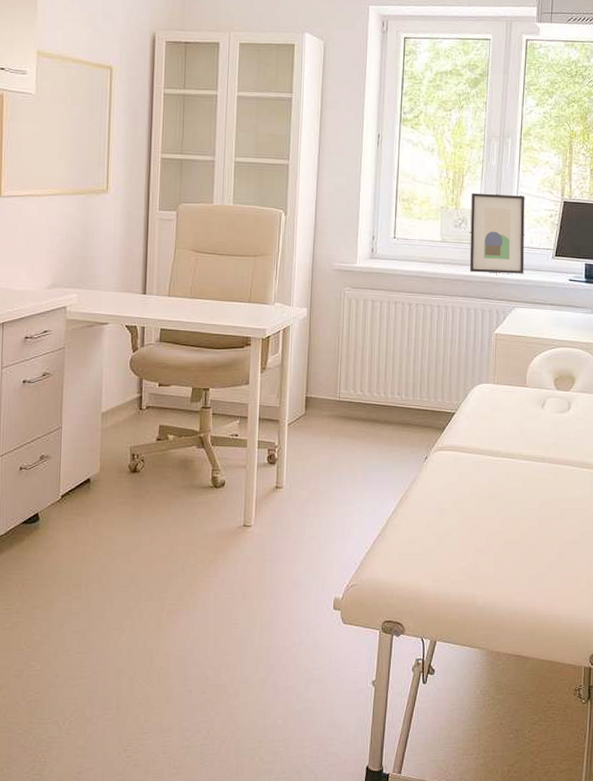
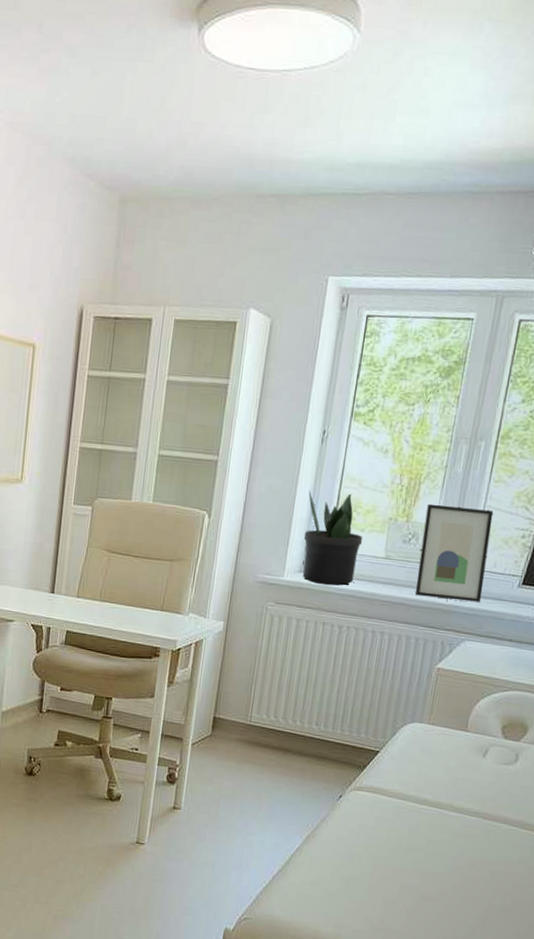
planter: none [370,187,421,269] -> present [302,491,363,587]

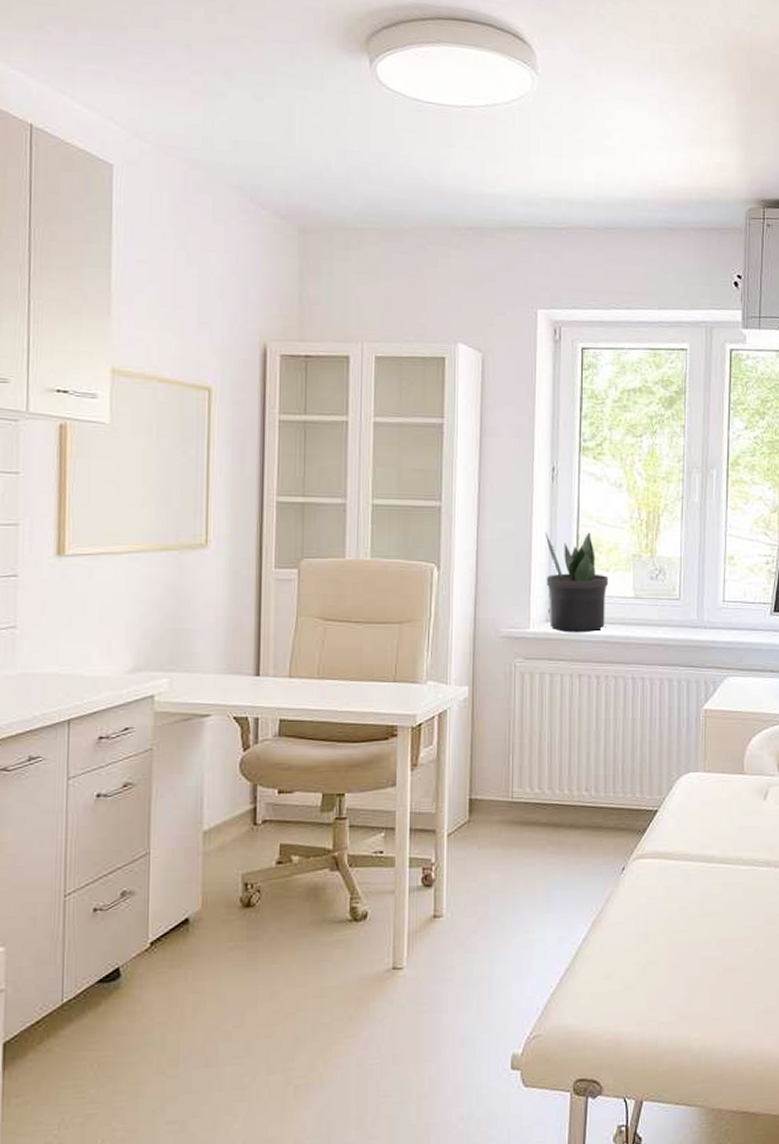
picture frame: present [414,503,494,603] -> none [668,536,737,636]

